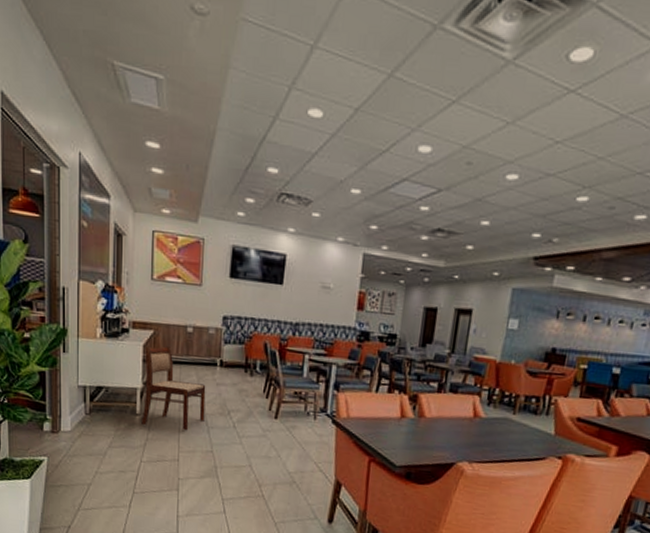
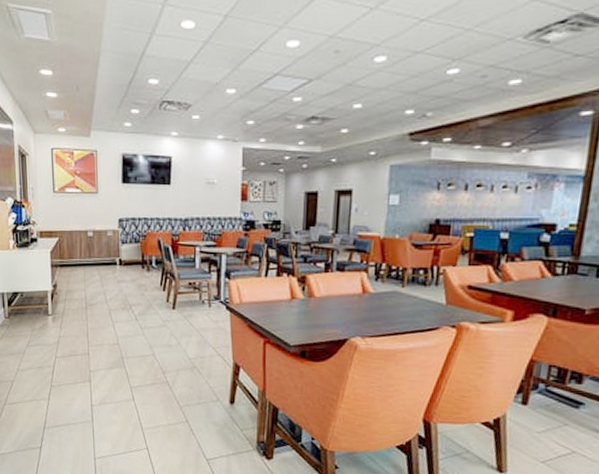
dining chair: present [141,345,206,431] -> none [52,250,109,326]

